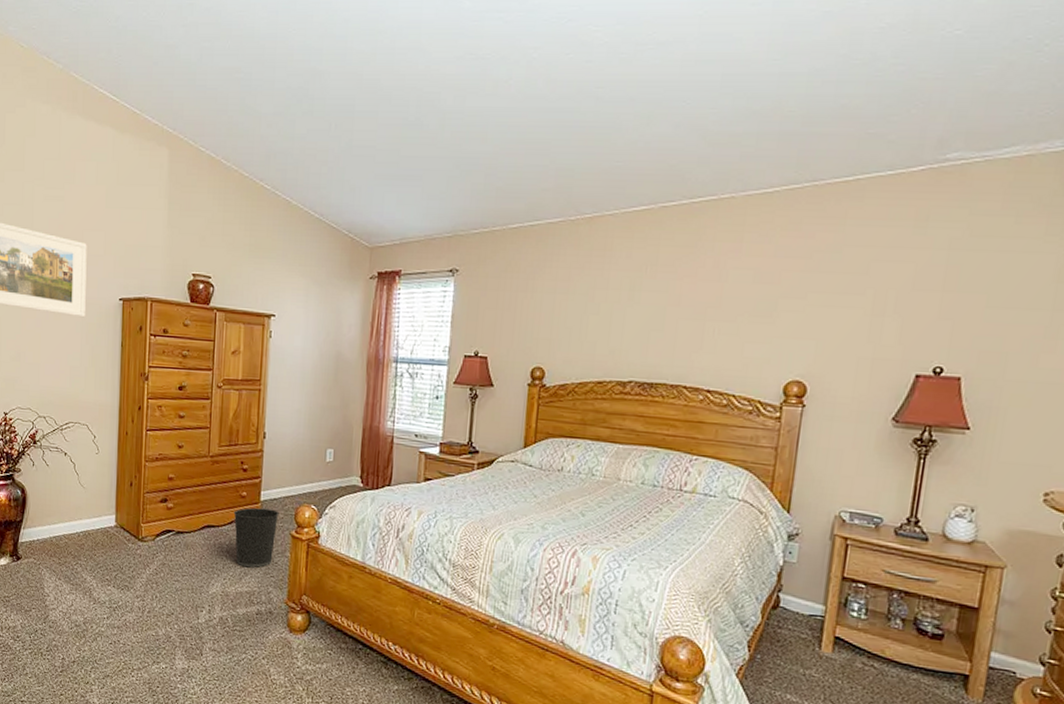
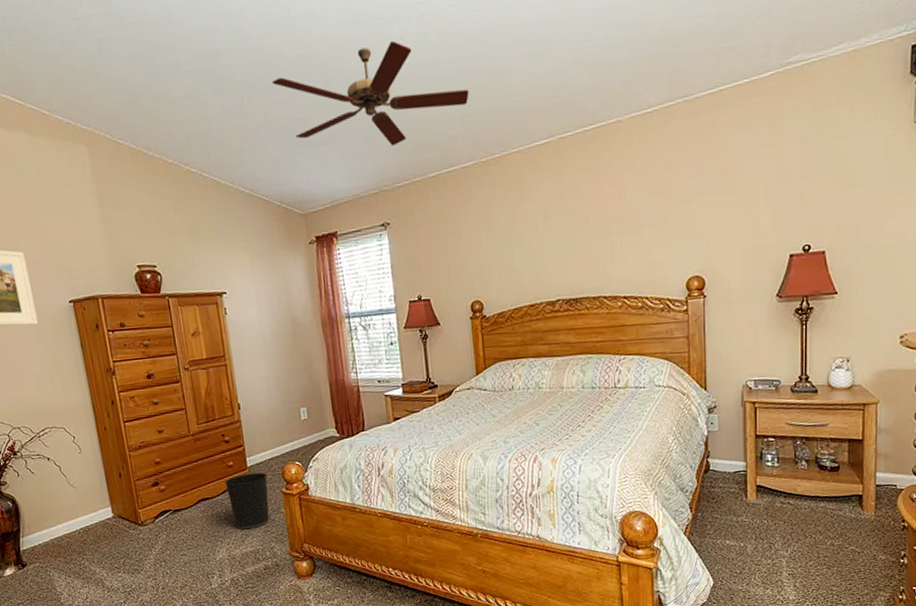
ceiling fan: none [364,83,569,191] -> present [272,41,469,146]

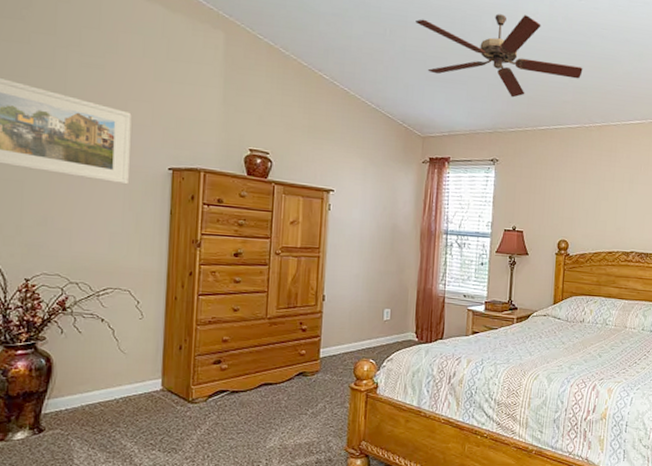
wastebasket: present [224,472,270,530] -> none [292,364,339,420]

